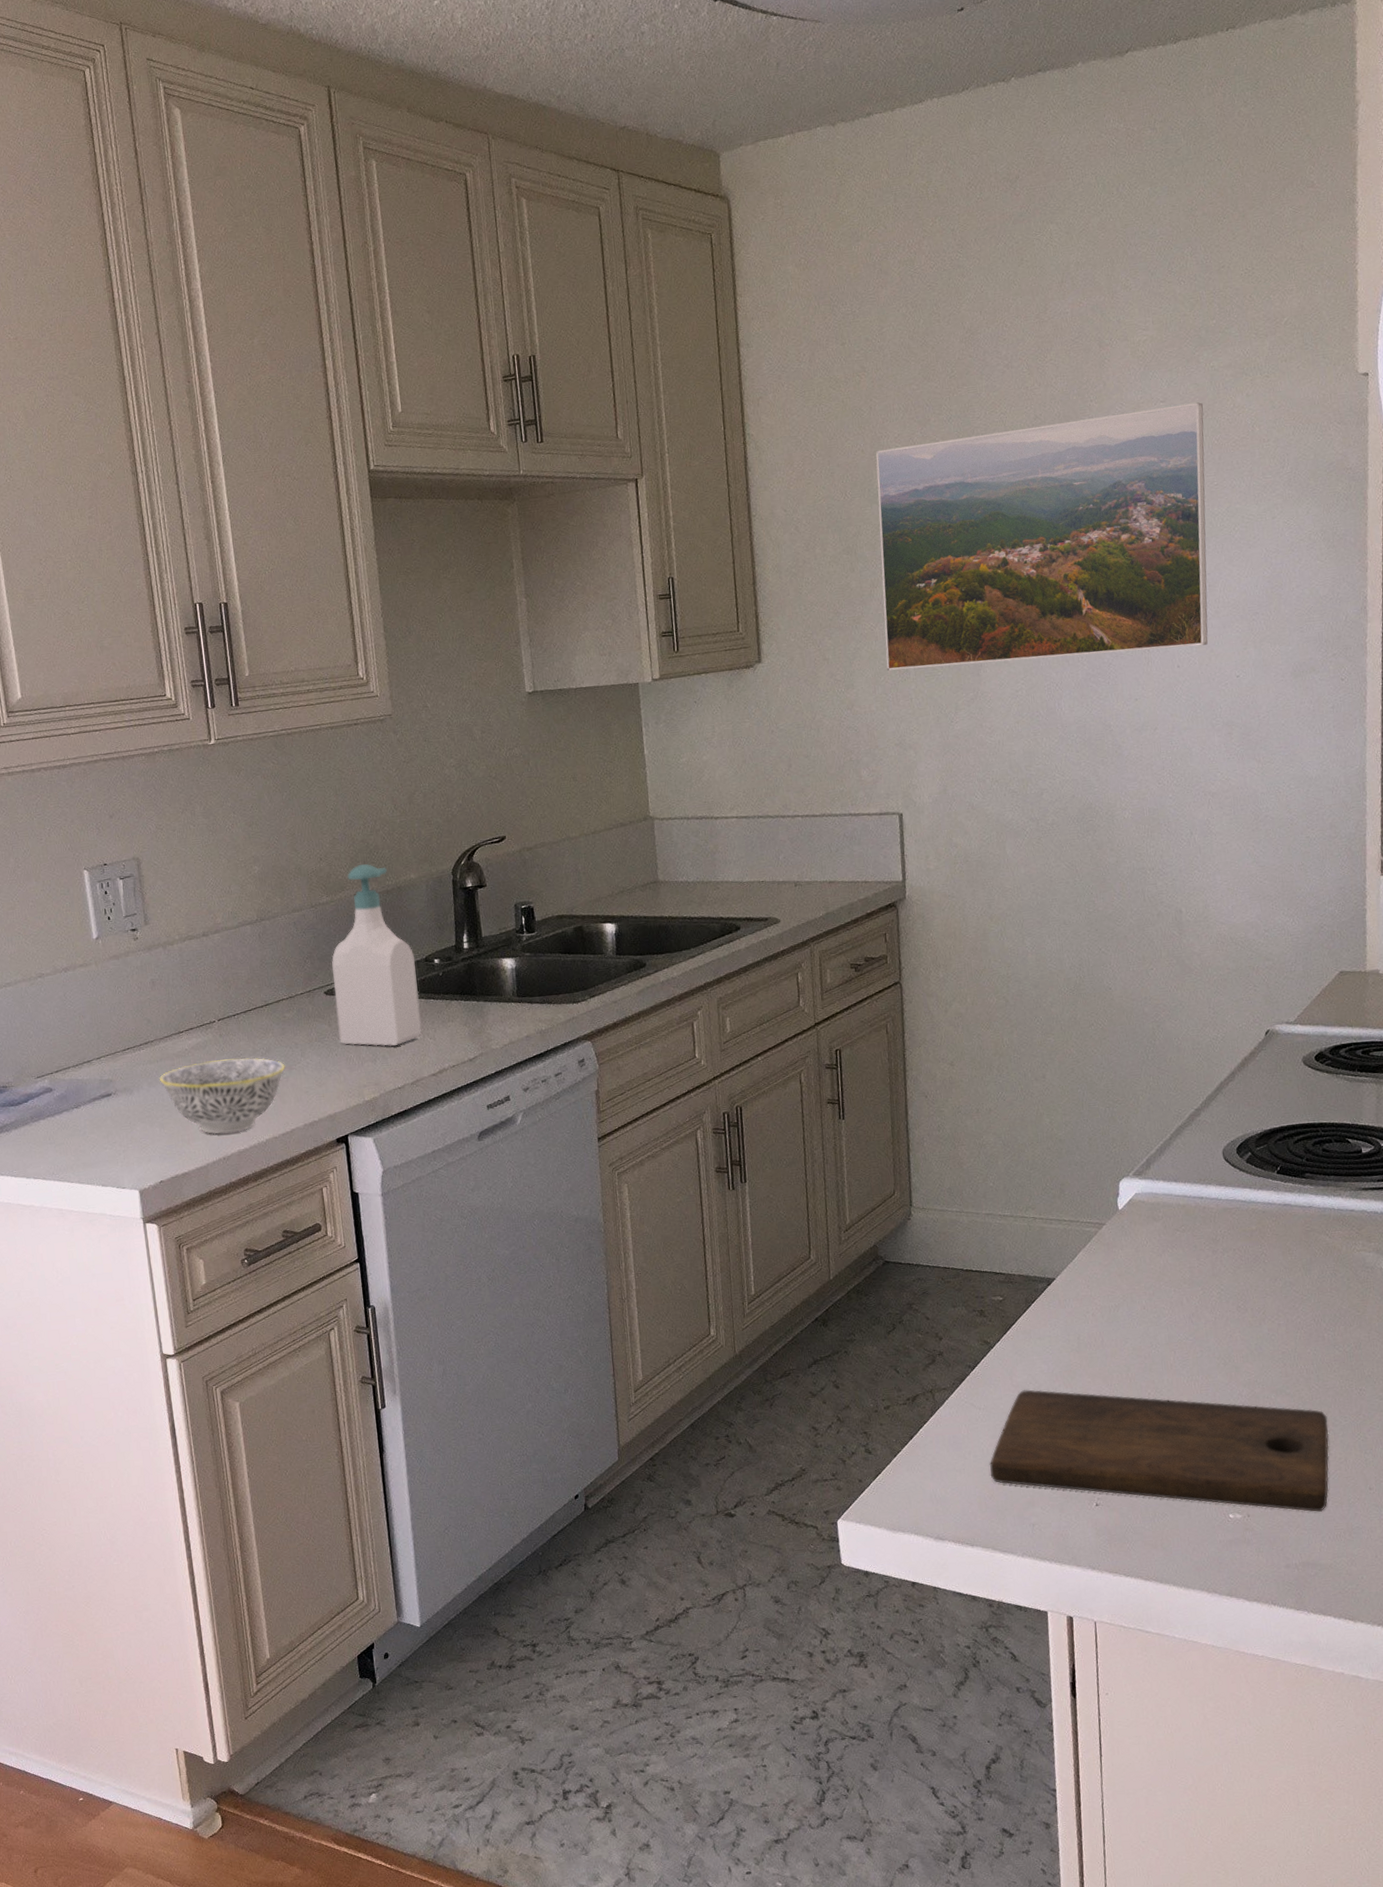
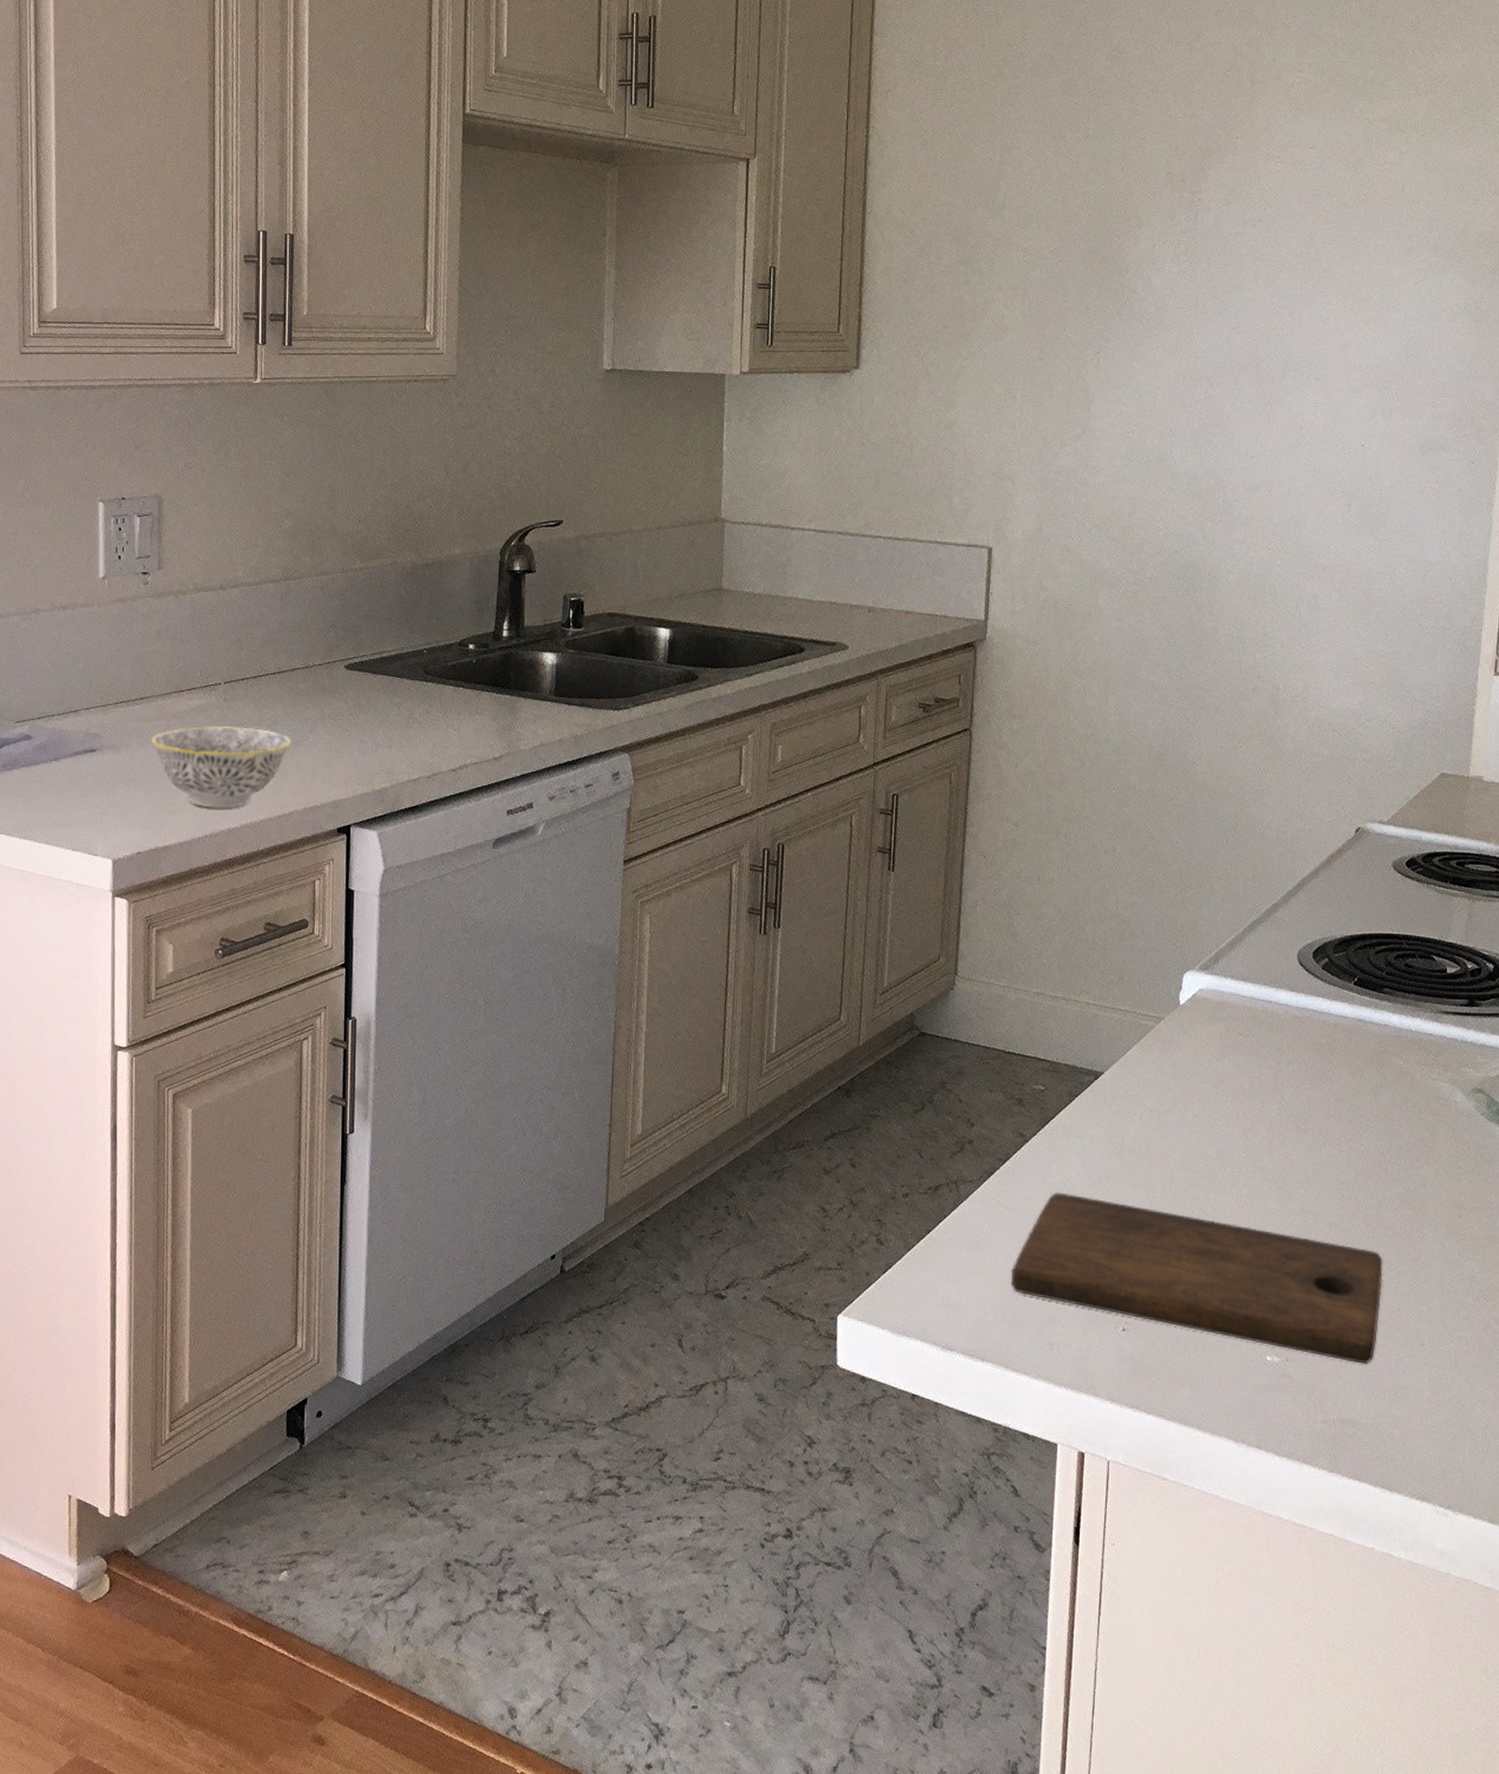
soap bottle: present [331,864,423,1047] -> none [355,532,449,733]
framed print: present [875,402,1208,671] -> none [992,154,1353,408]

